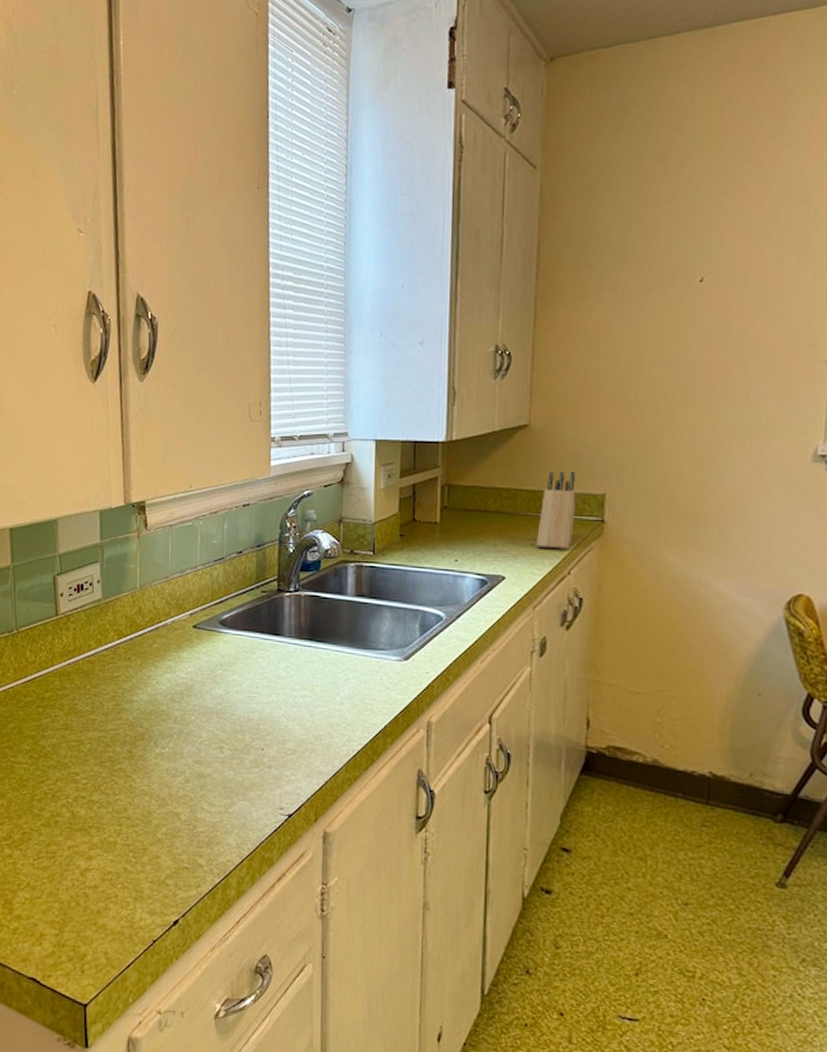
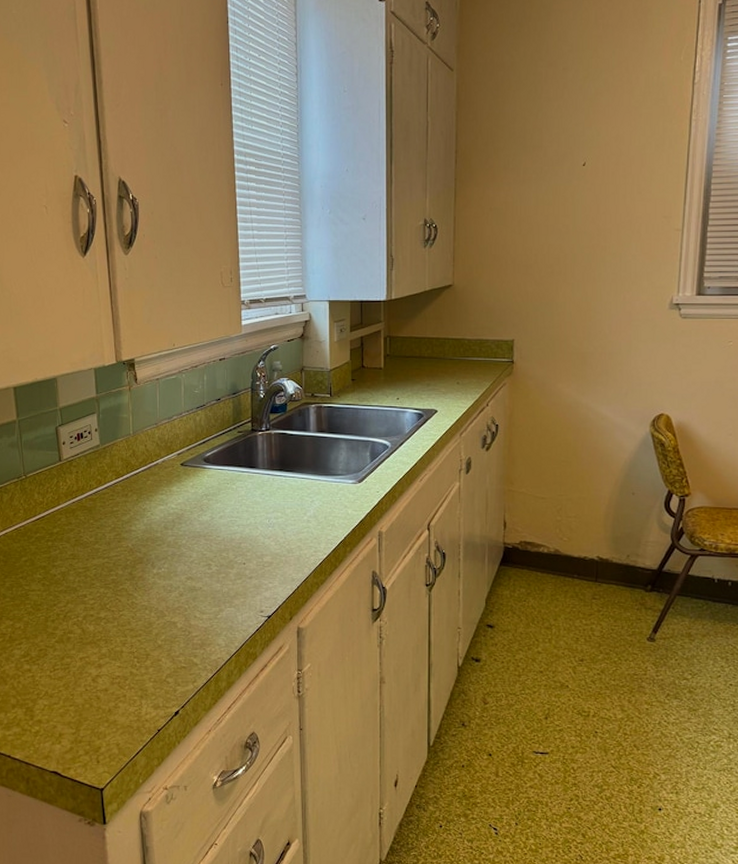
knife block: present [537,471,576,550] -> none [461,322,491,386]

